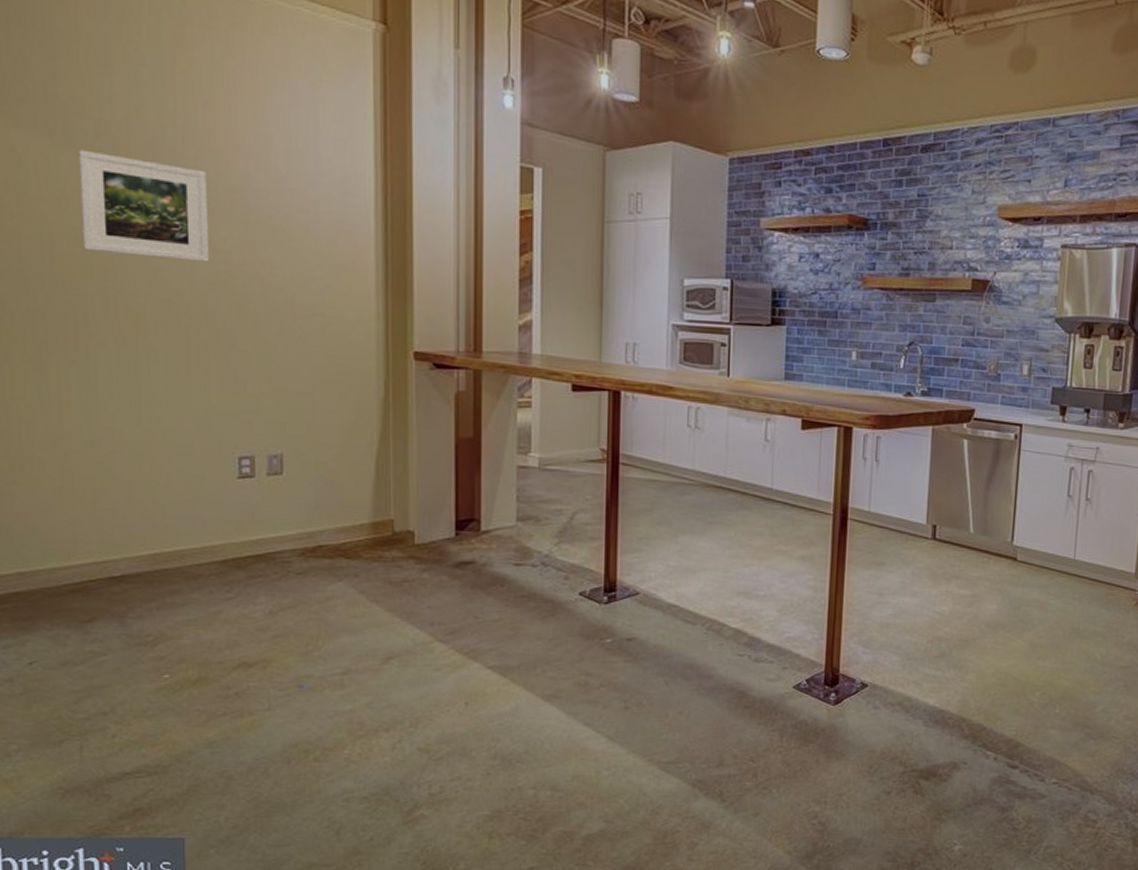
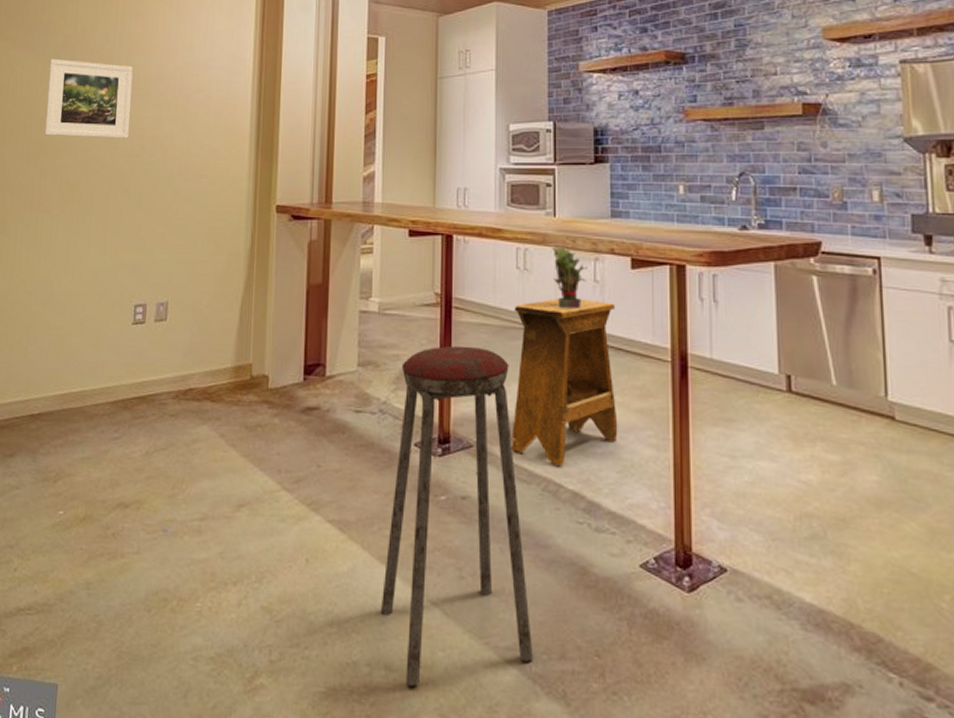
music stool: none [545,500,694,801] -> present [380,345,534,686]
stool: none [678,456,784,607] -> present [512,298,618,466]
potted plant: none [723,405,759,467] -> present [551,245,588,310]

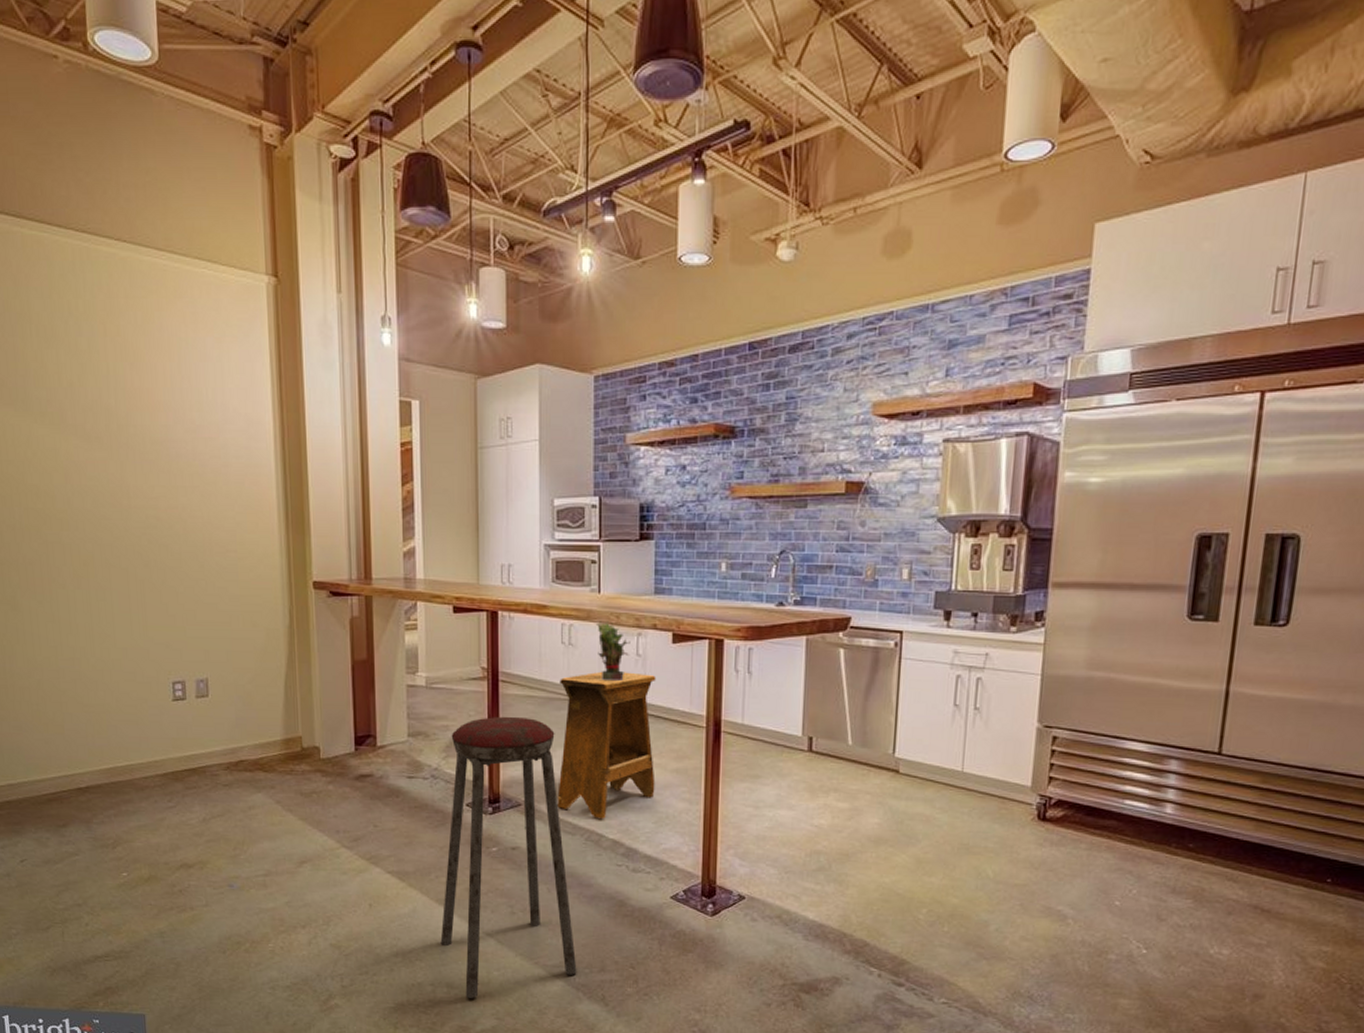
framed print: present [44,59,133,138] -> none [36,416,142,509]

